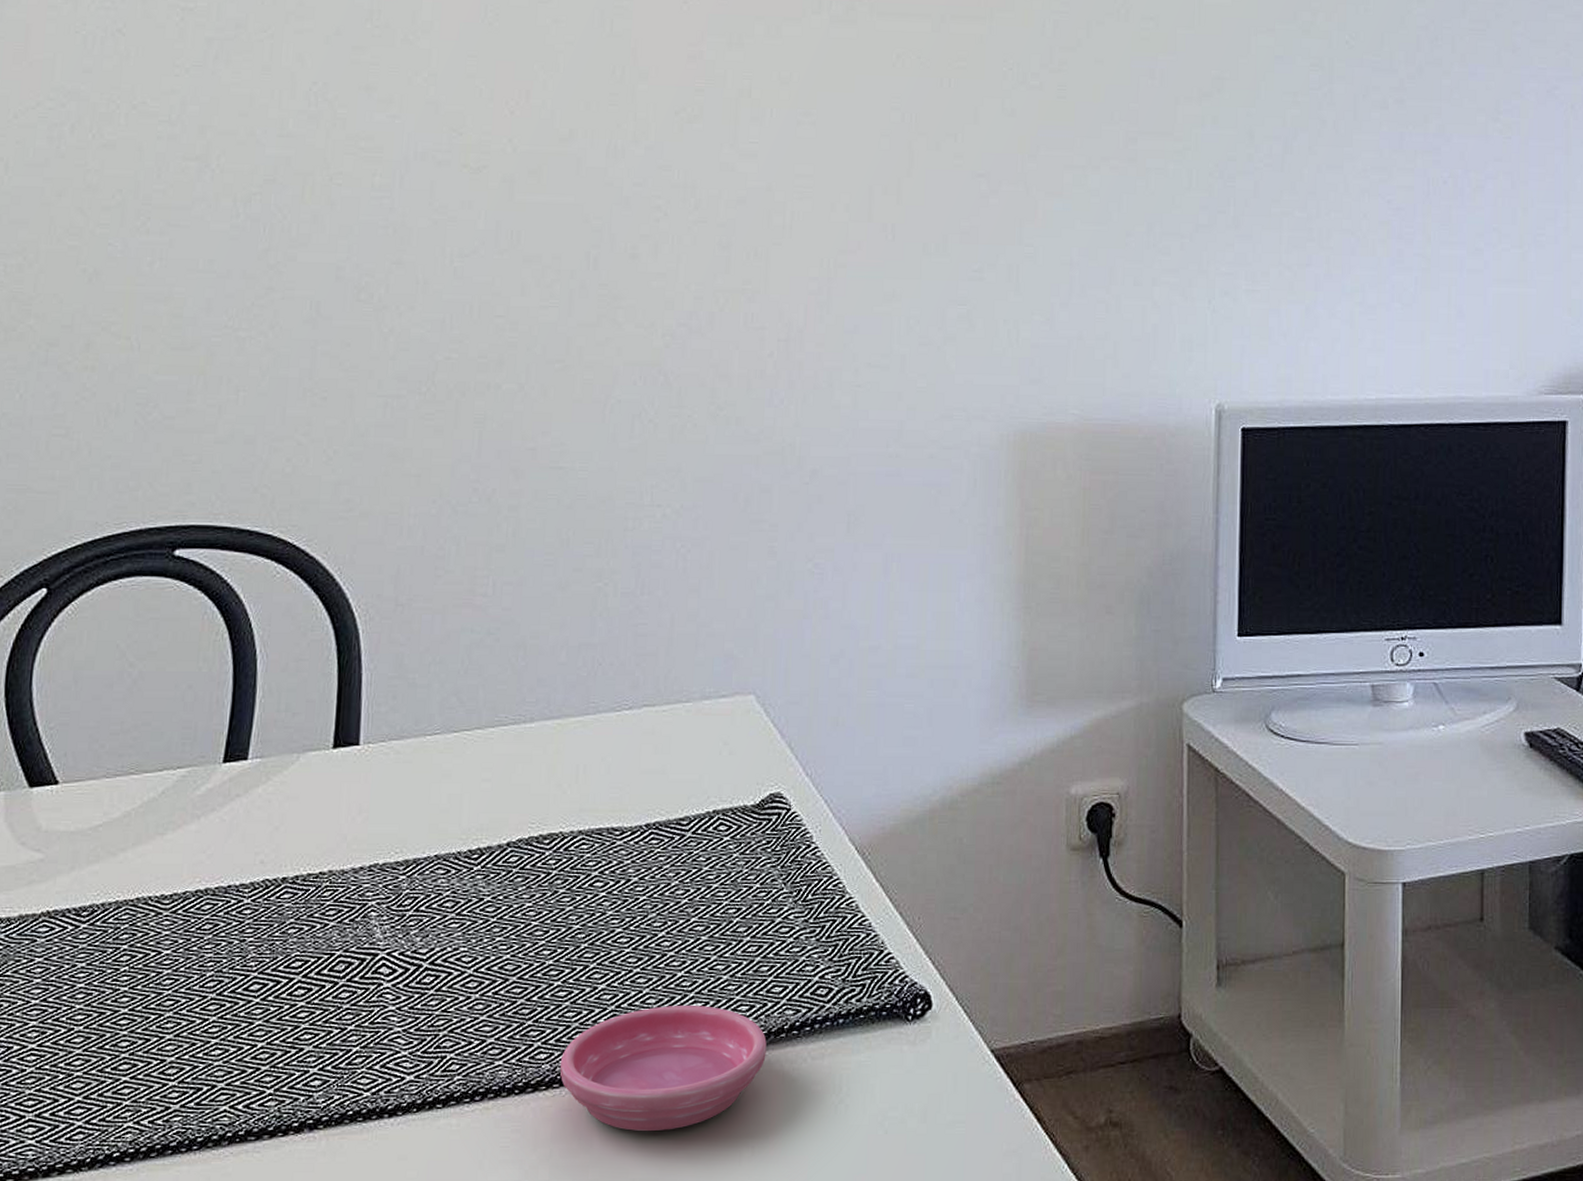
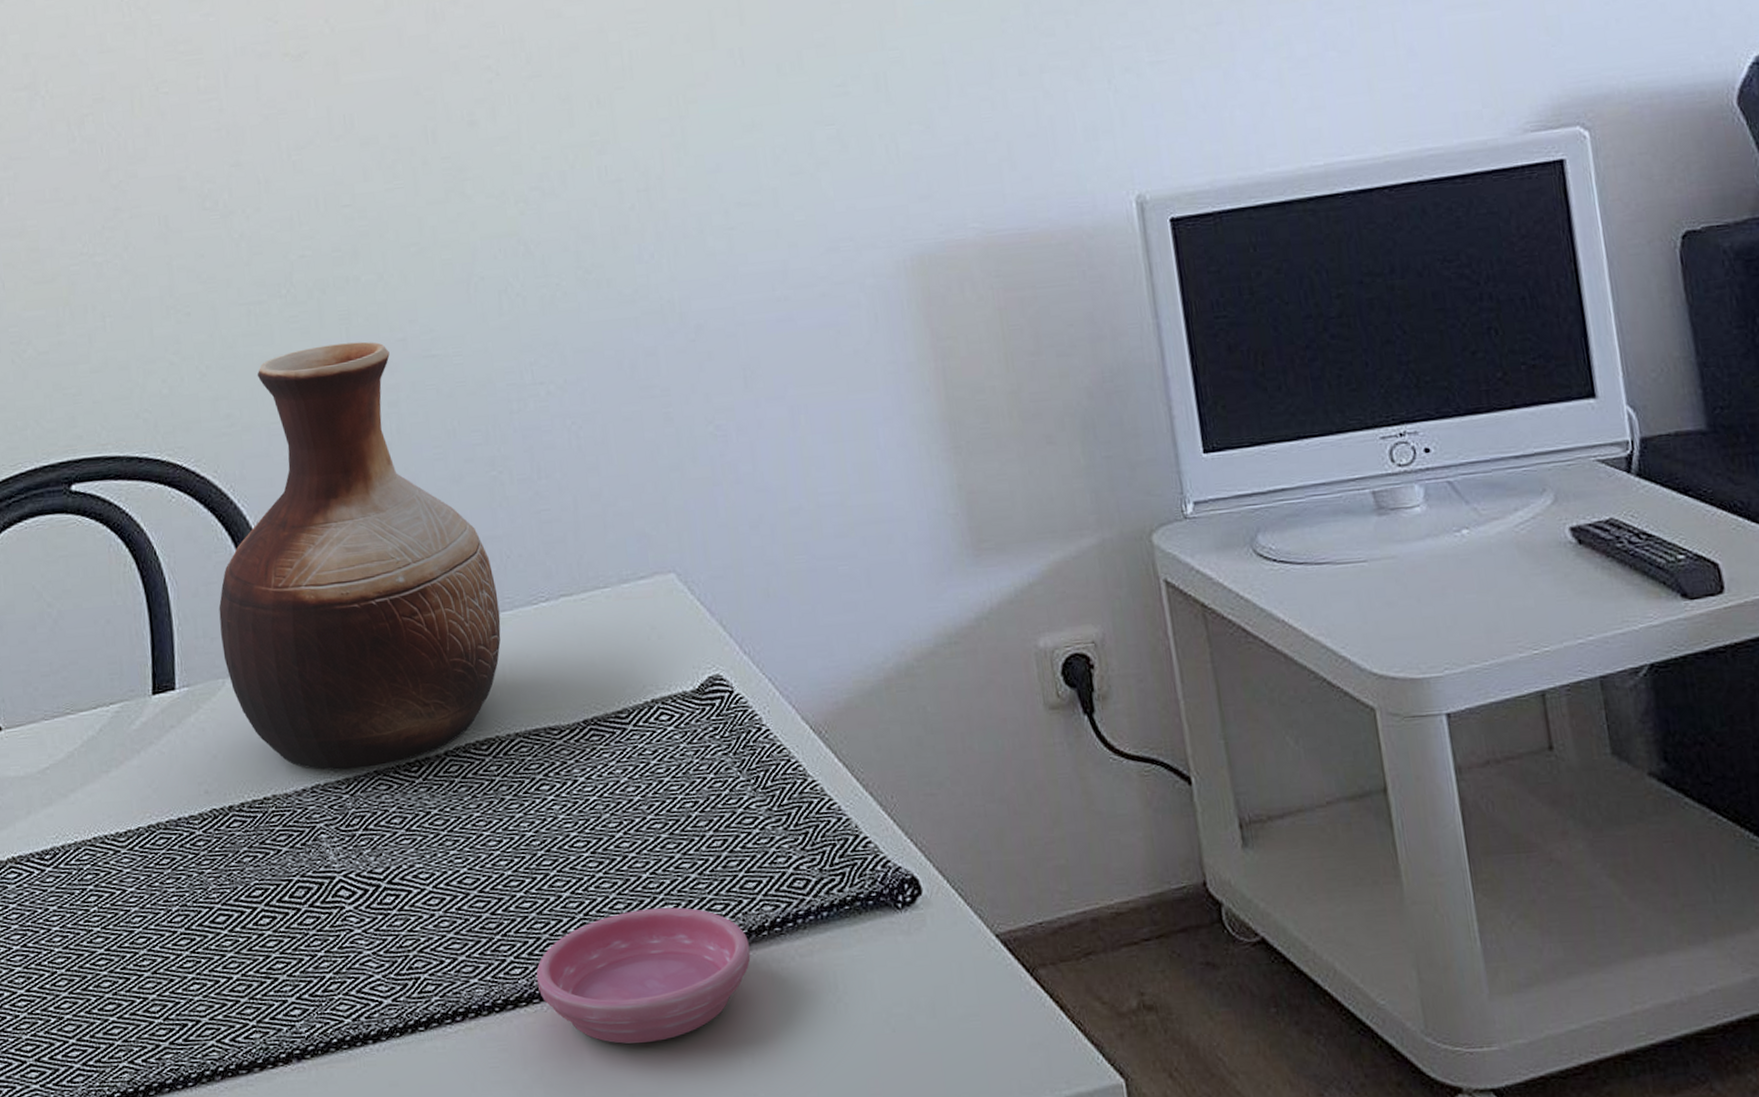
vase: none [302,445,584,852] -> present [219,341,501,771]

